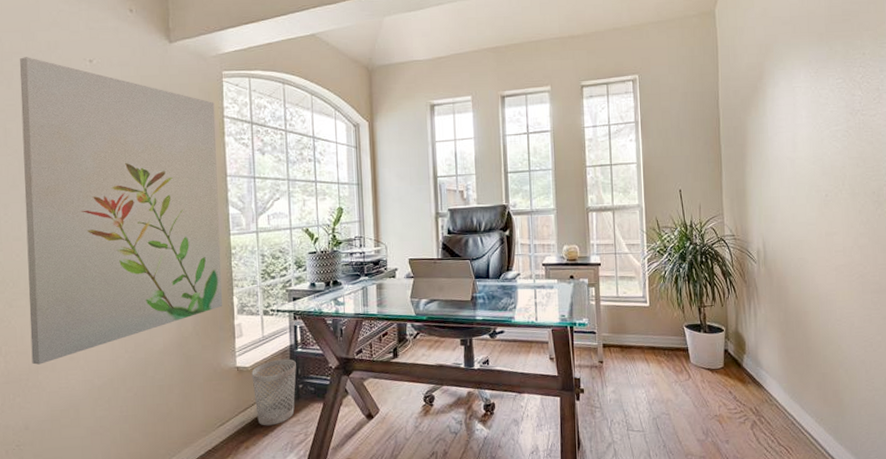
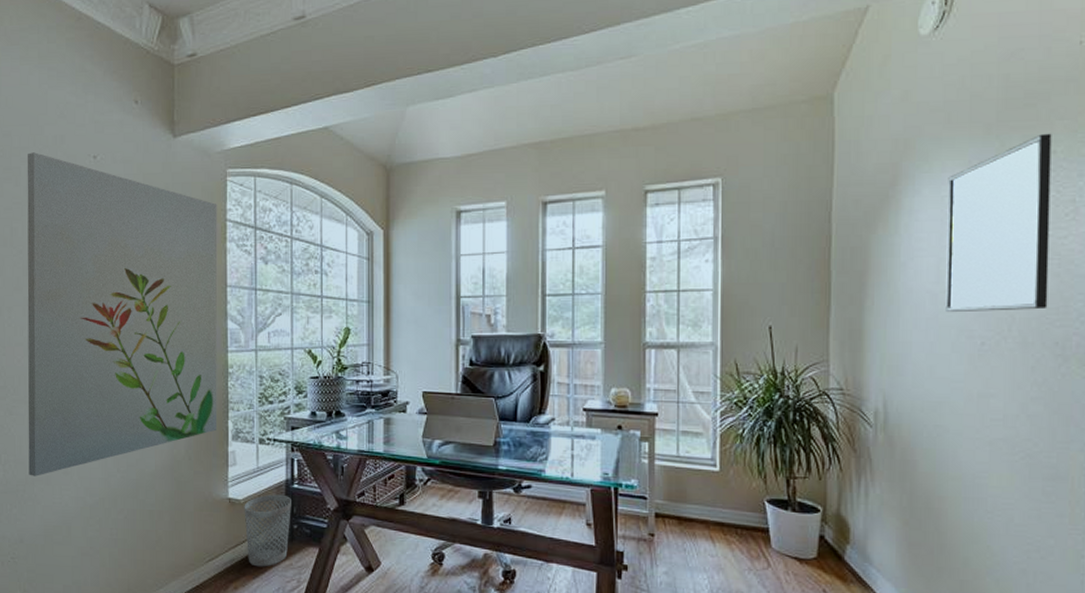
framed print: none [796,40,867,174] -> present [945,133,1052,313]

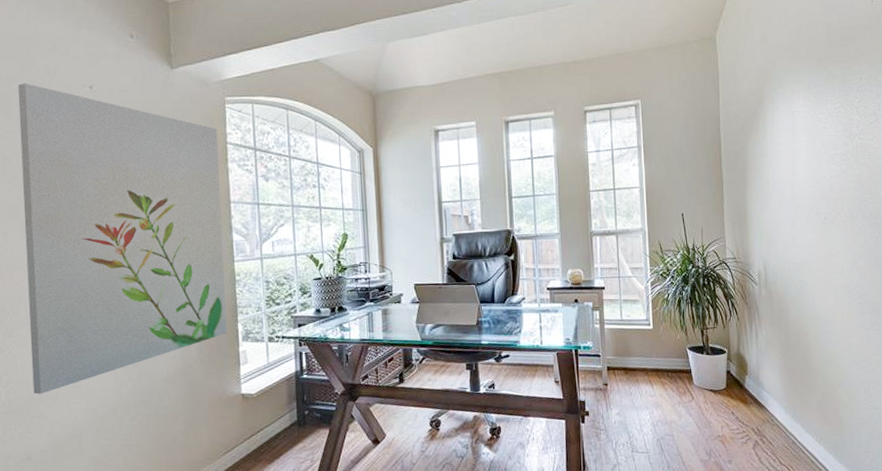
wastebasket: present [244,494,291,567] -> none [257,385,302,453]
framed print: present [945,133,1052,313] -> none [796,66,864,197]

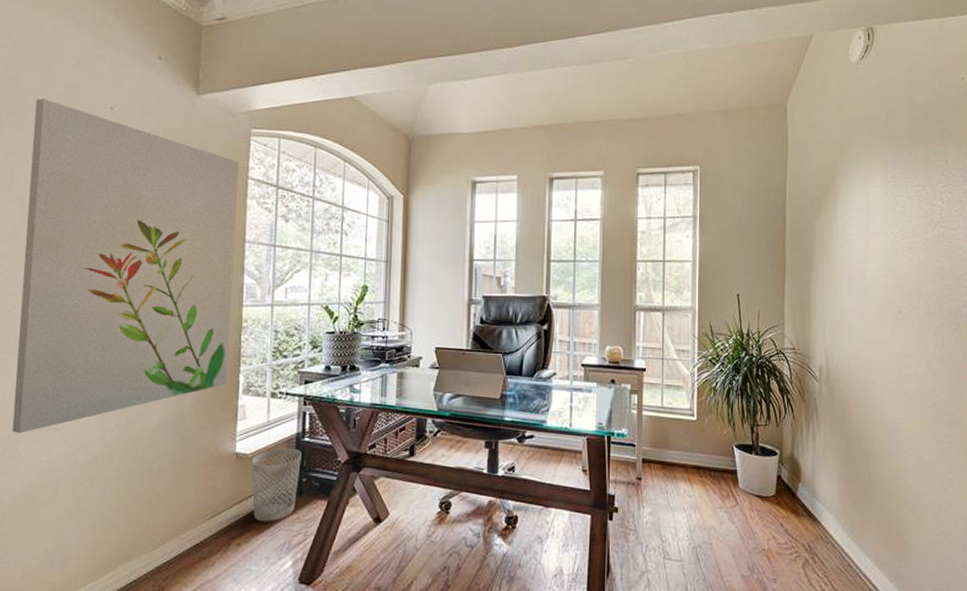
wastebasket: none [257,385,302,453] -> present [251,448,301,522]

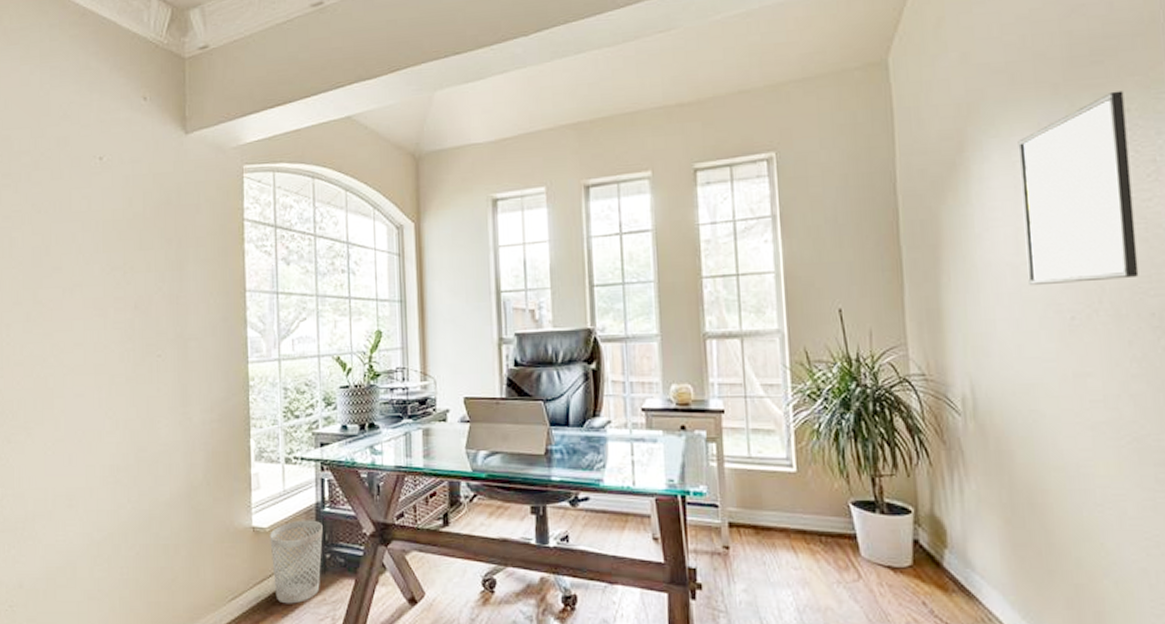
wall art: present [12,98,239,433] -> none [27,156,238,512]
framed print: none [872,147,945,287] -> present [1018,90,1139,286]

